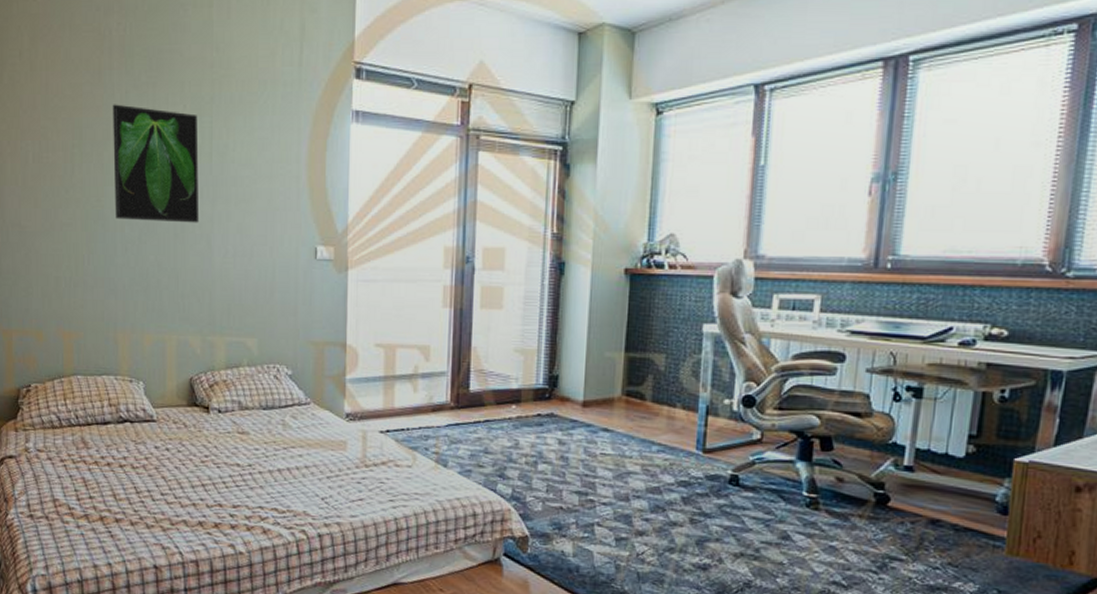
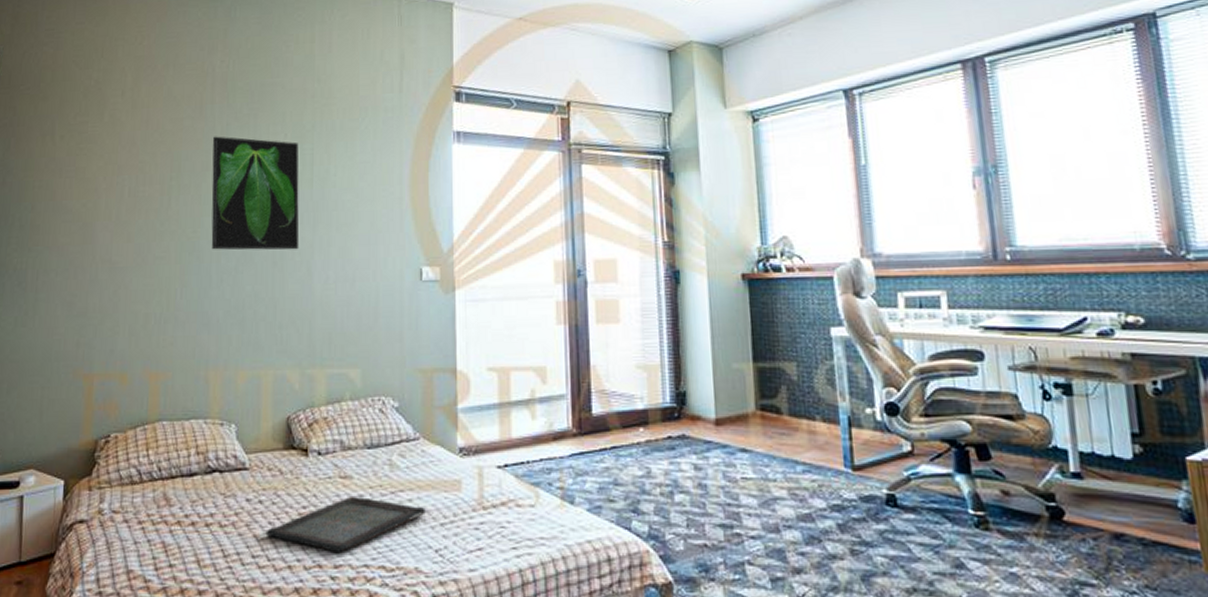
serving tray: none [172,450,314,495] -> present [265,497,426,552]

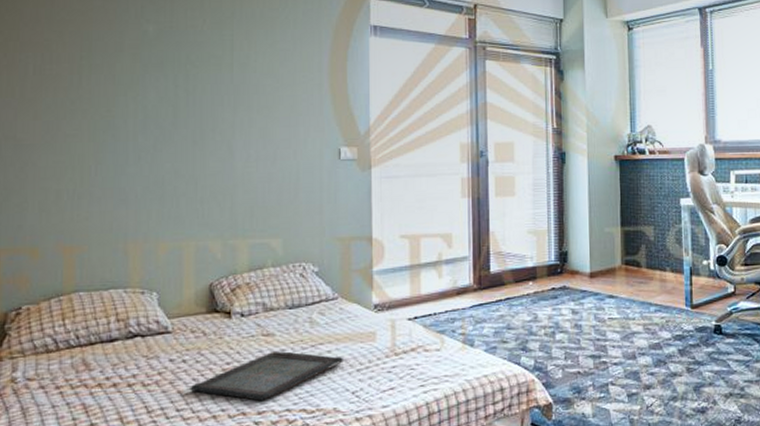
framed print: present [211,136,300,250] -> none [126,18,220,130]

